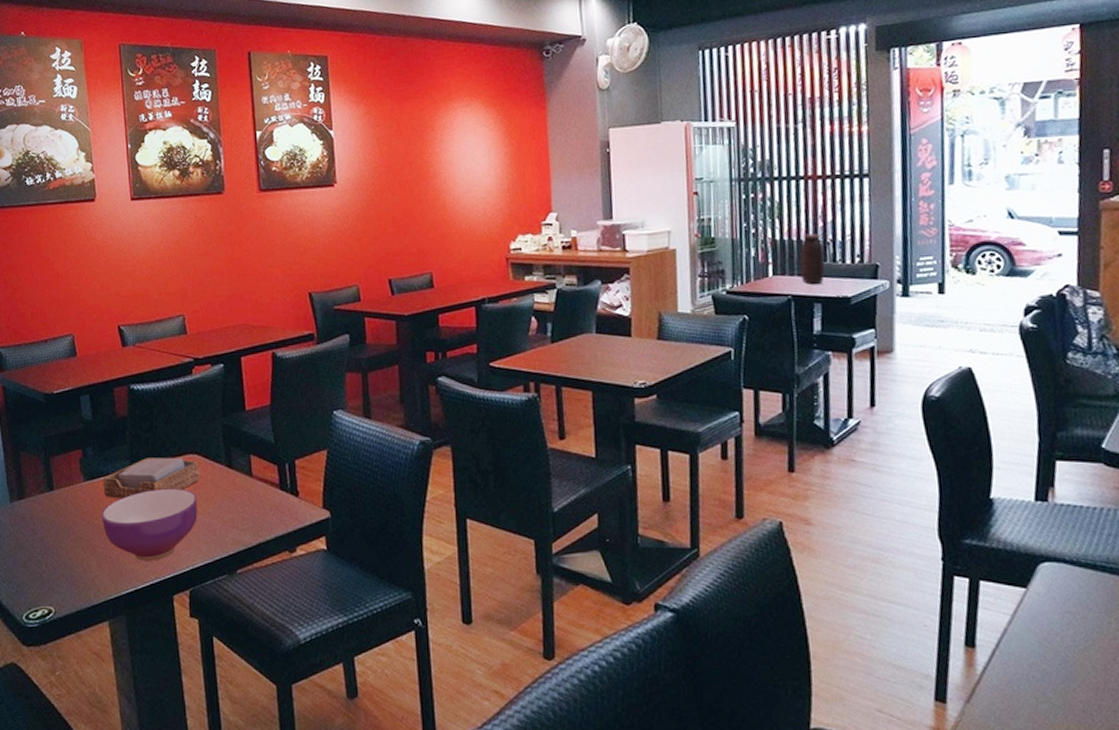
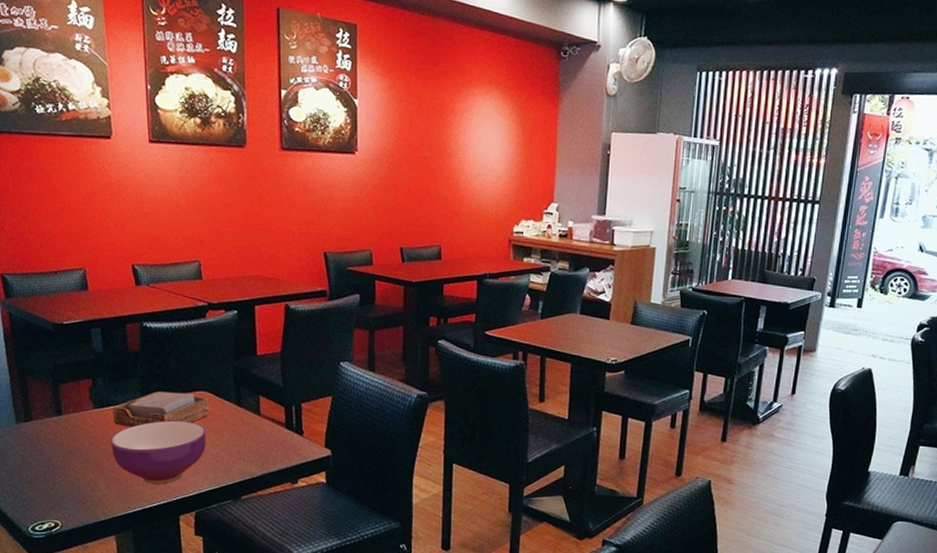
water jug: present [800,233,825,284] -> none [753,246,775,290]

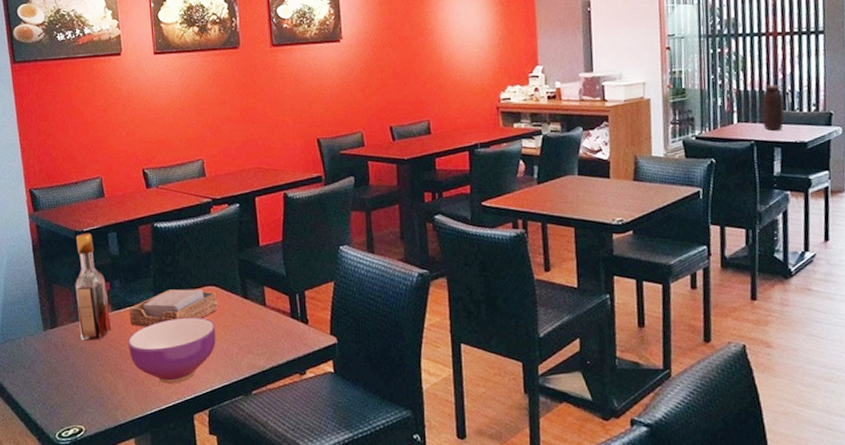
bottle: none [51,326,93,436] -> present [74,233,112,340]
water jug: none [753,246,775,290] -> present [761,84,784,131]

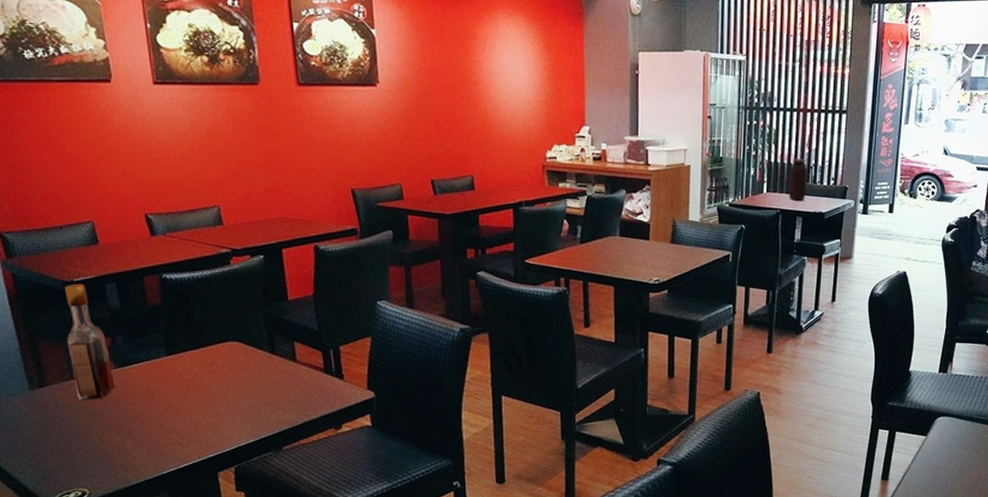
bowl: present [127,317,216,384] -> none [136,373,241,442]
napkin holder: present [129,288,218,328] -> none [136,344,242,385]

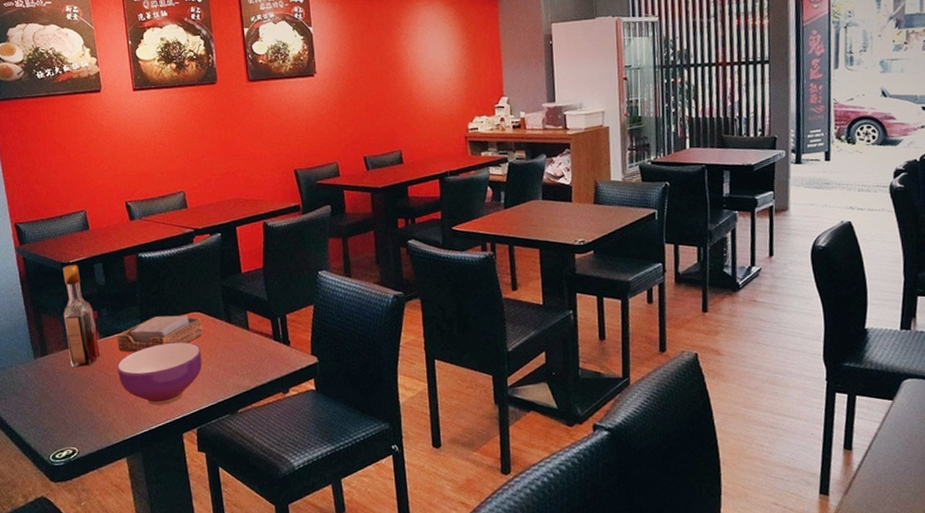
napkin holder: none [136,344,242,385] -> present [117,315,203,353]
bowl: none [136,373,241,442] -> present [116,341,202,405]
water jug: present [788,158,807,201] -> none [712,111,733,155]

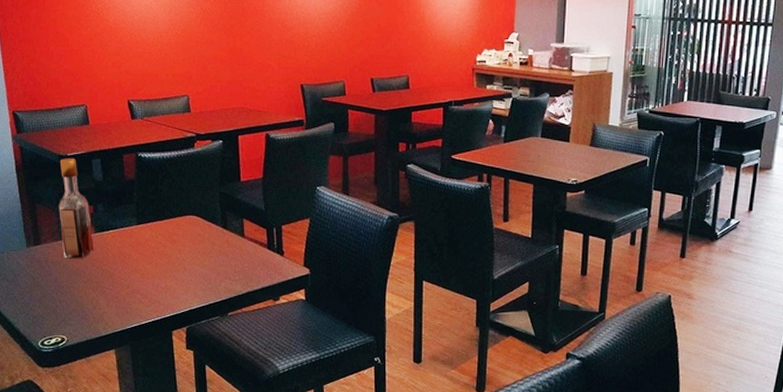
bowl: present [116,341,202,405] -> none [110,242,196,302]
napkin holder: present [117,315,203,353] -> none [112,216,198,250]

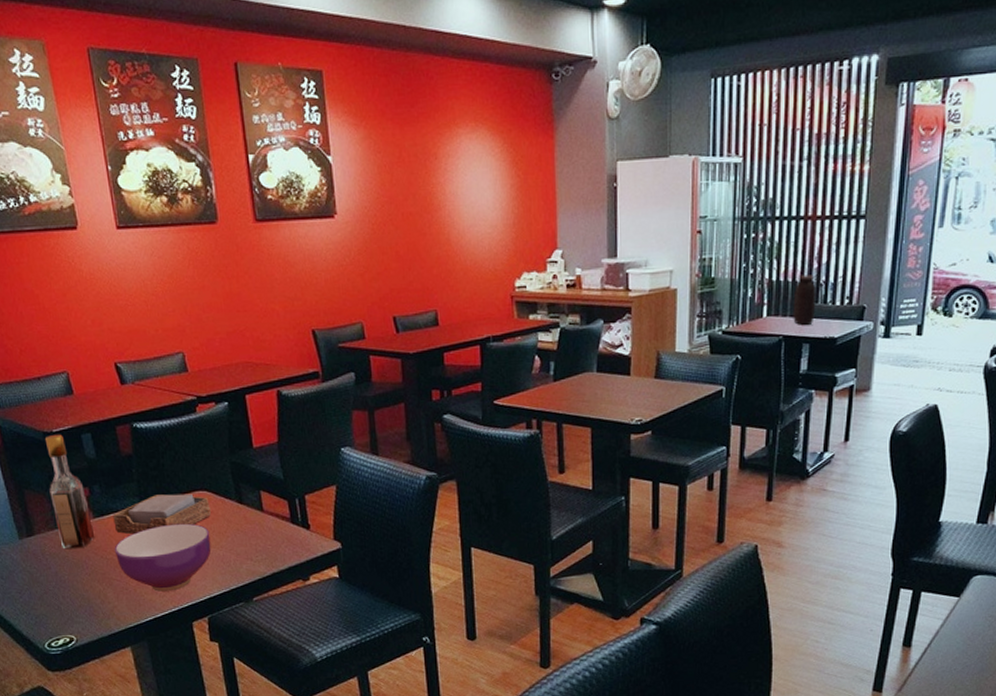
bowl: none [110,242,196,302] -> present [114,523,212,592]
napkin holder: none [112,216,198,250] -> present [113,493,211,535]
water jug: none [709,69,729,110] -> present [793,274,816,325]

